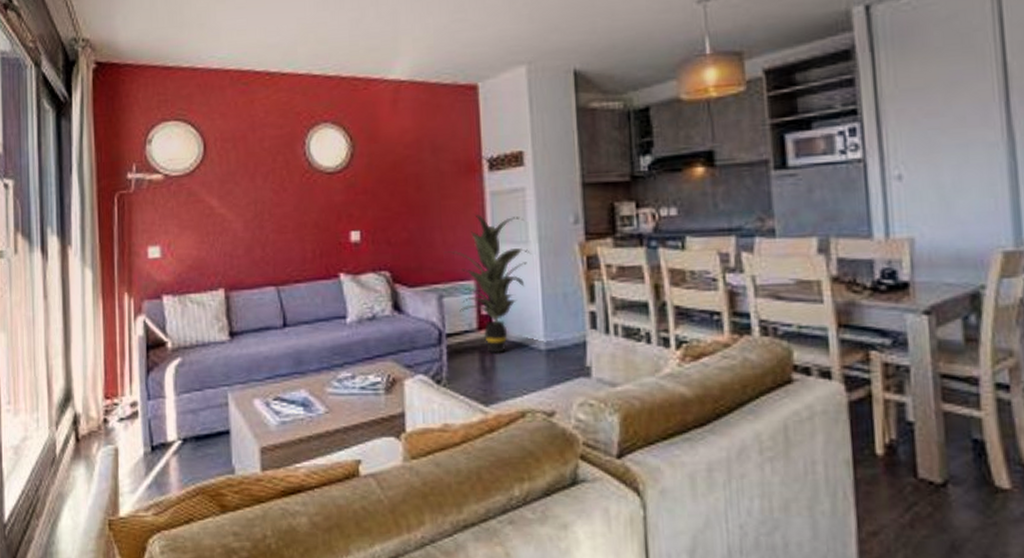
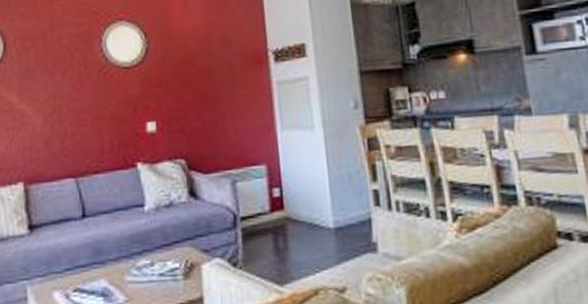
indoor plant: present [445,213,532,353] -> none [236,102,318,234]

